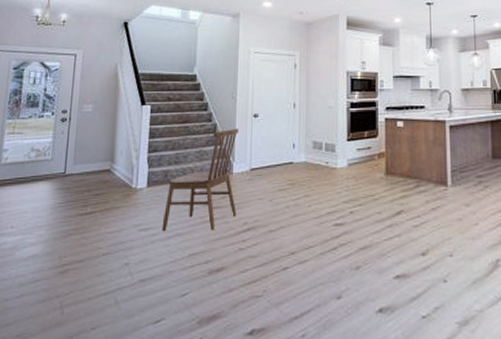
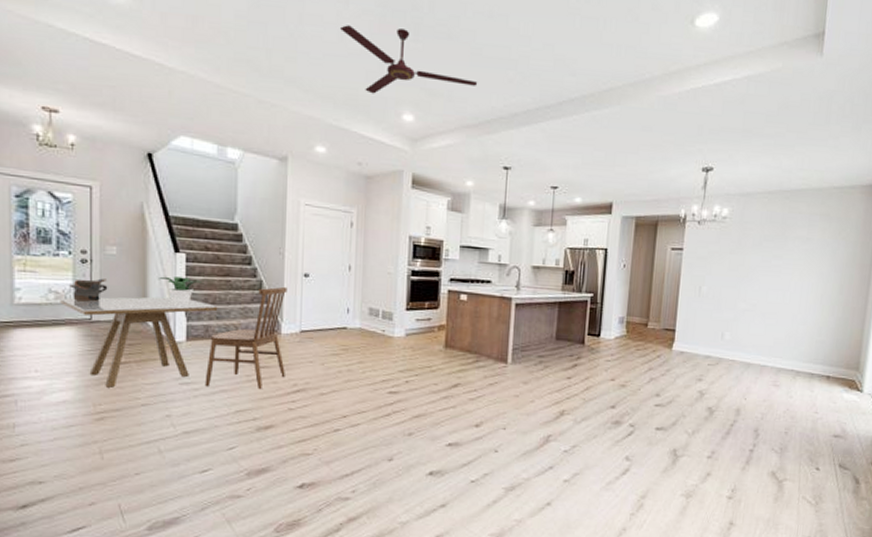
dining table: none [40,146,177,239] -> present [60,296,218,388]
mug: none [49,134,82,157] -> present [69,278,108,302]
potted plant: none [125,127,163,154] -> present [157,276,201,306]

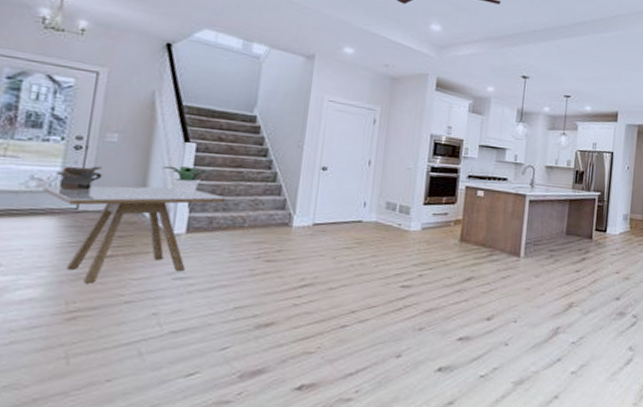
dining chair: present [204,286,288,390] -> none [201,179,304,285]

